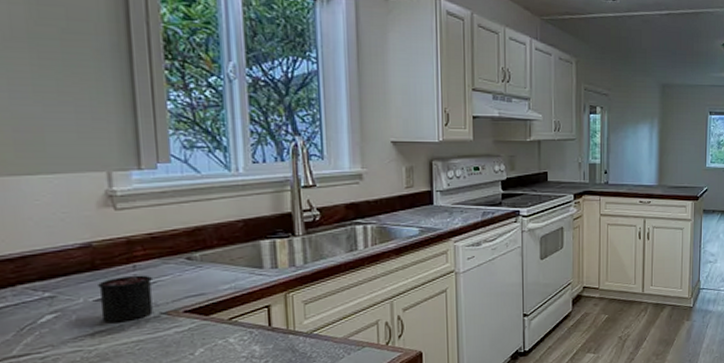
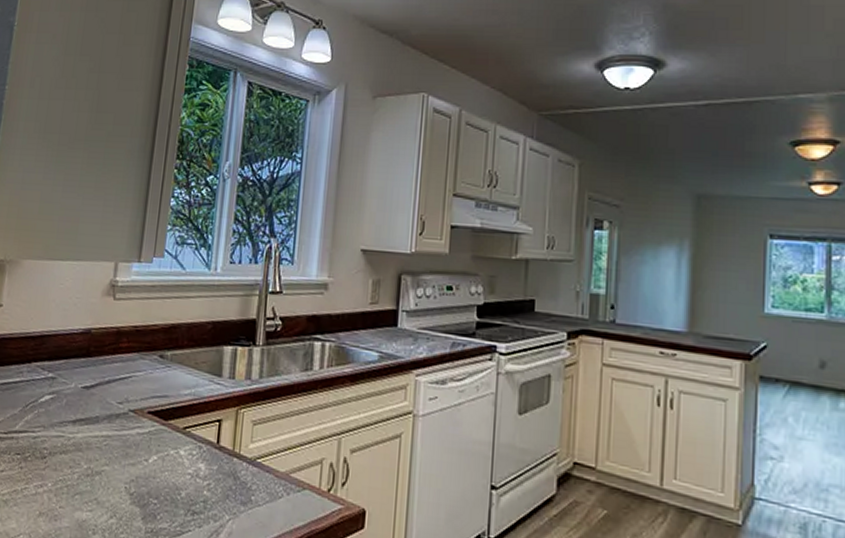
candle: present [96,264,153,322] -> none [84,356,129,414]

